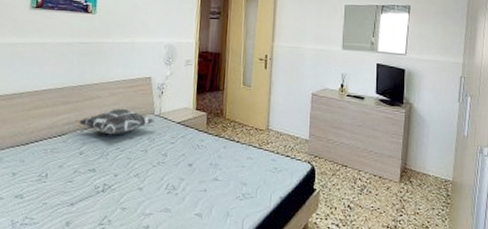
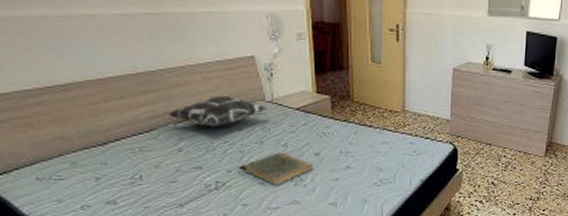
book: none [128,160,186,193] -> present [244,152,314,187]

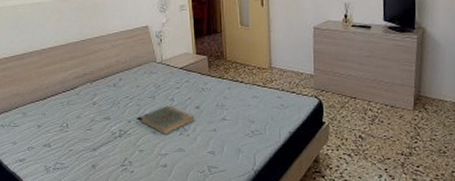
decorative pillow: present [168,96,267,127] -> none [86,59,158,85]

